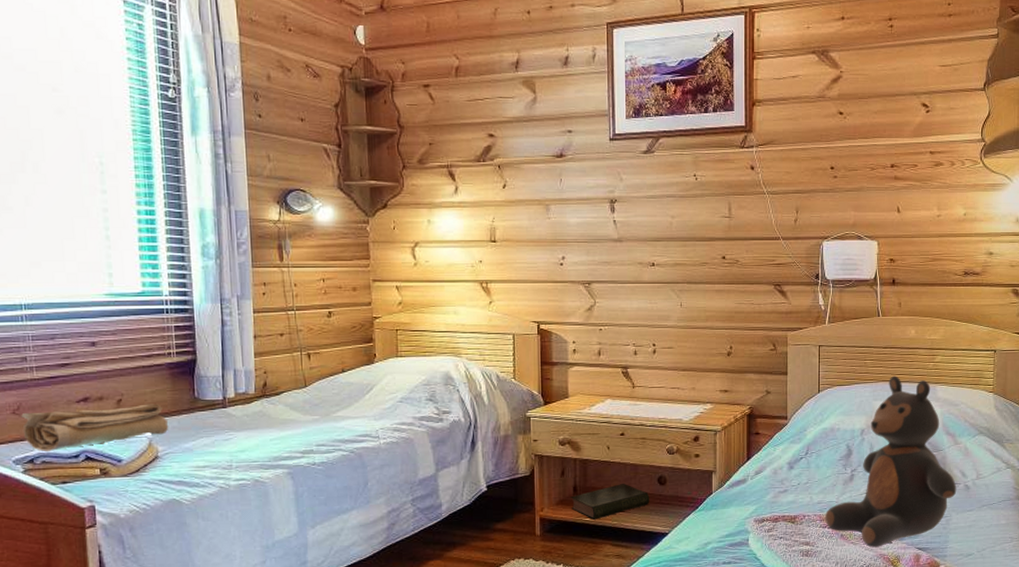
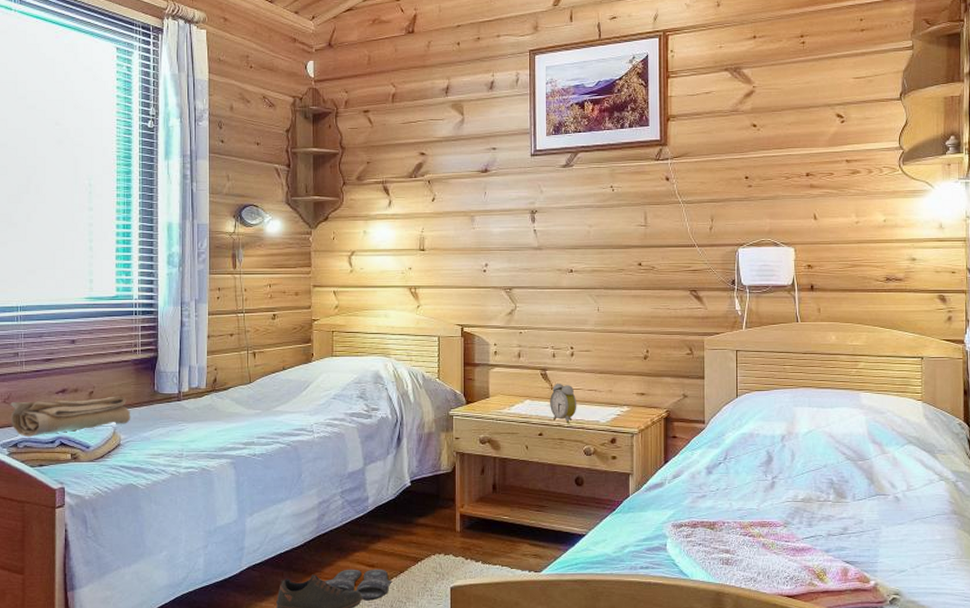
book: present [570,483,650,520] -> none [489,482,567,518]
alarm clock: none [632,381,660,423] -> present [550,383,577,424]
teddy bear: present [824,375,957,548] -> none [744,381,886,559]

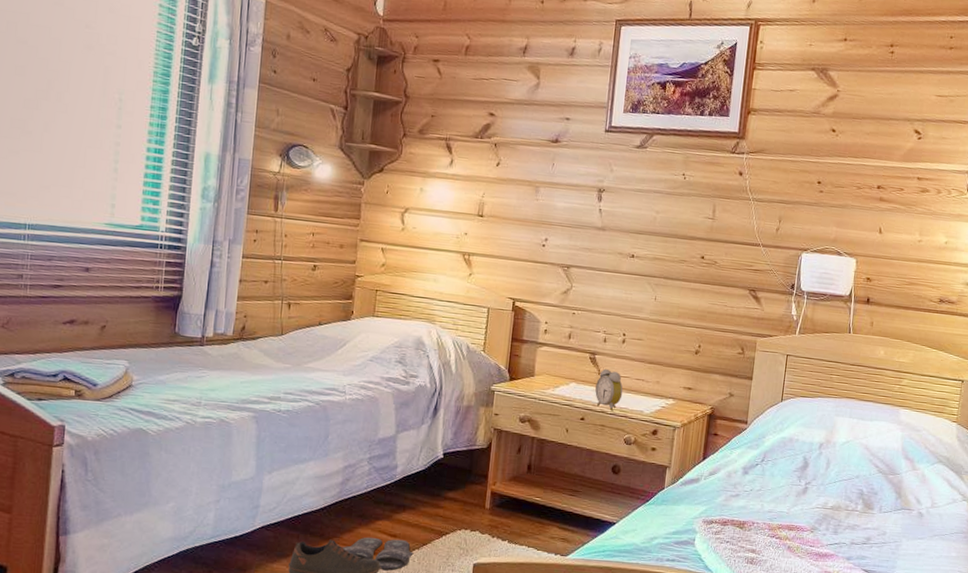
towel: present [10,396,131,438] -> none [8,328,147,369]

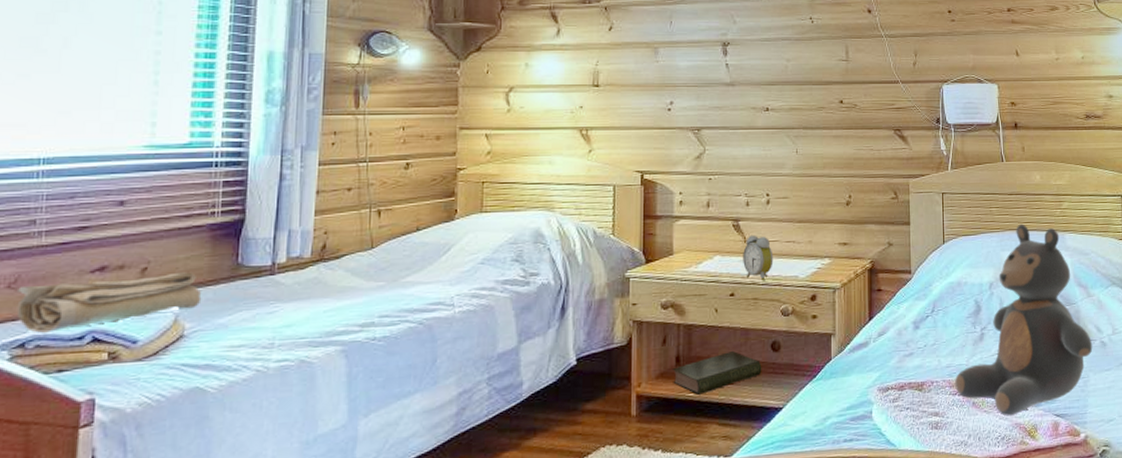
towel: none [8,328,147,369] -> present [16,272,202,334]
book: none [523,467,602,500] -> present [671,350,762,395]
teddy bear: none [773,393,910,564] -> present [954,223,1093,417]

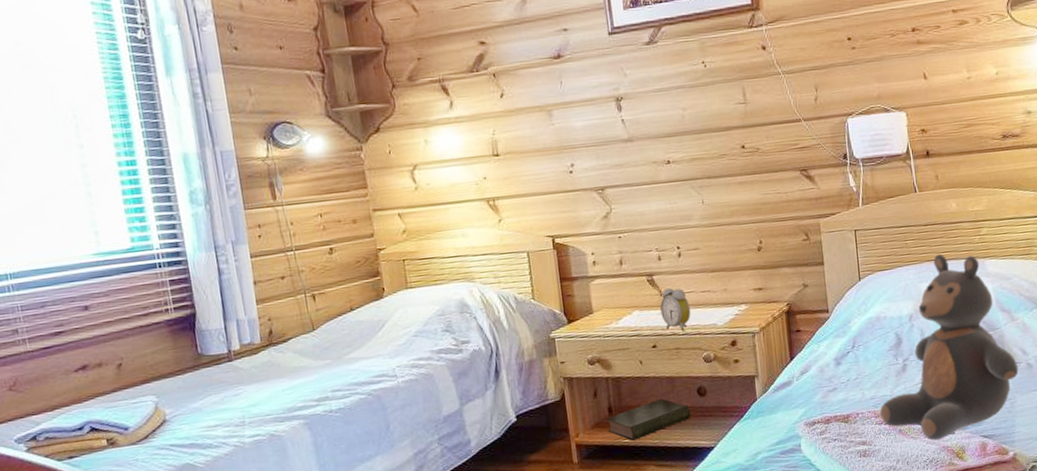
towel: present [16,272,202,334] -> none [18,364,175,428]

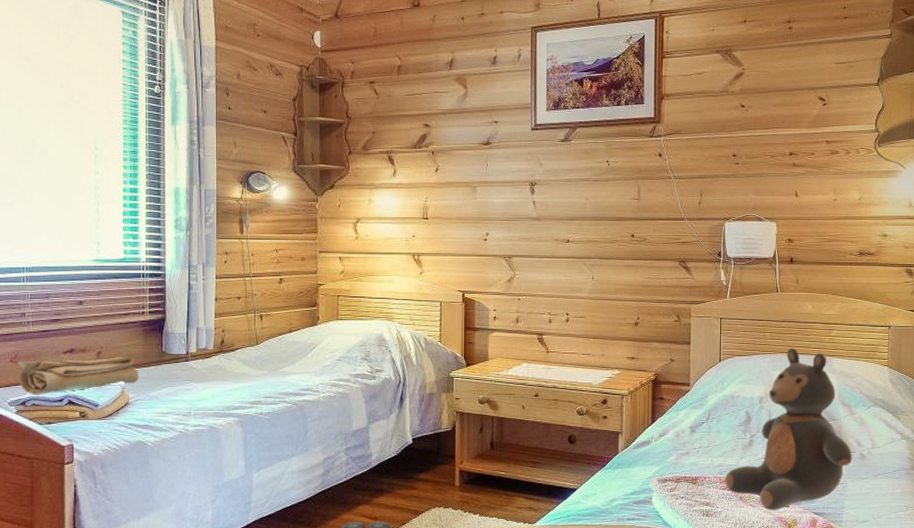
towel: none [18,364,175,428] -> present [18,356,139,396]
book: present [605,398,691,441] -> none [487,440,560,473]
alarm clock: present [660,287,691,332] -> none [546,347,571,386]

